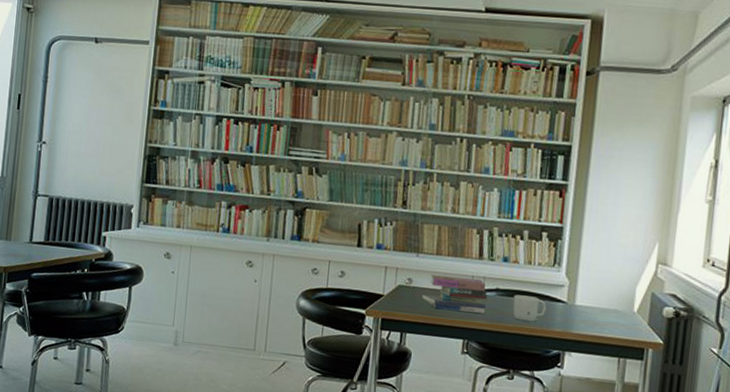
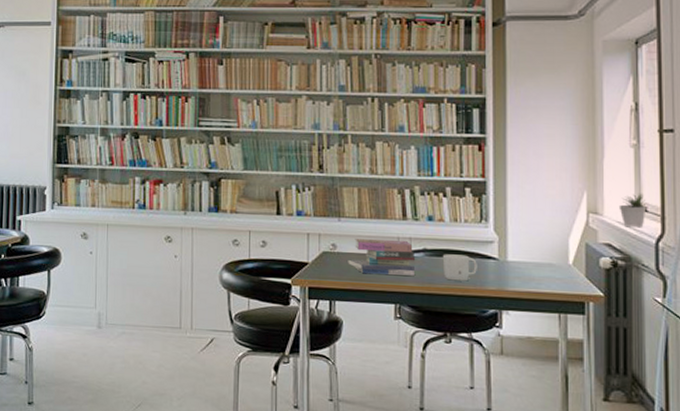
potted plant: none [687,247,715,281] -> present [618,193,647,228]

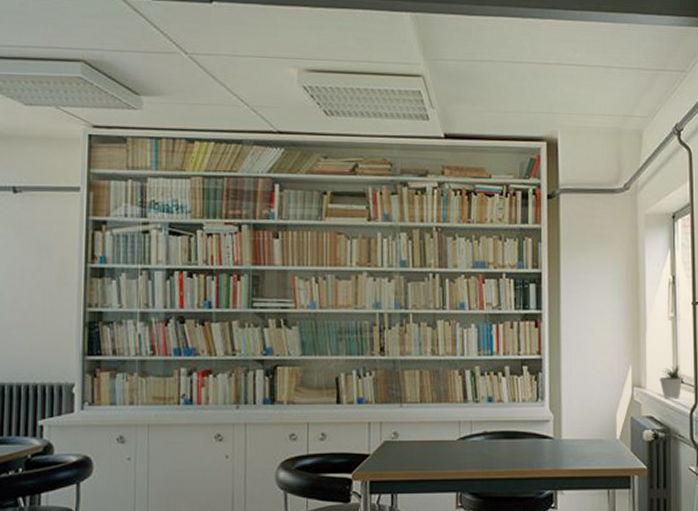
books: present [348,239,416,276] -> none [410,425,476,463]
mug: present [442,254,477,281] -> none [501,436,534,463]

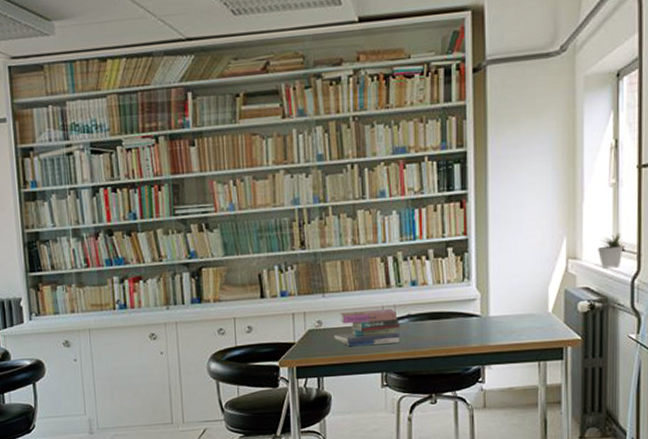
books: none [410,425,476,463] -> present [334,309,401,347]

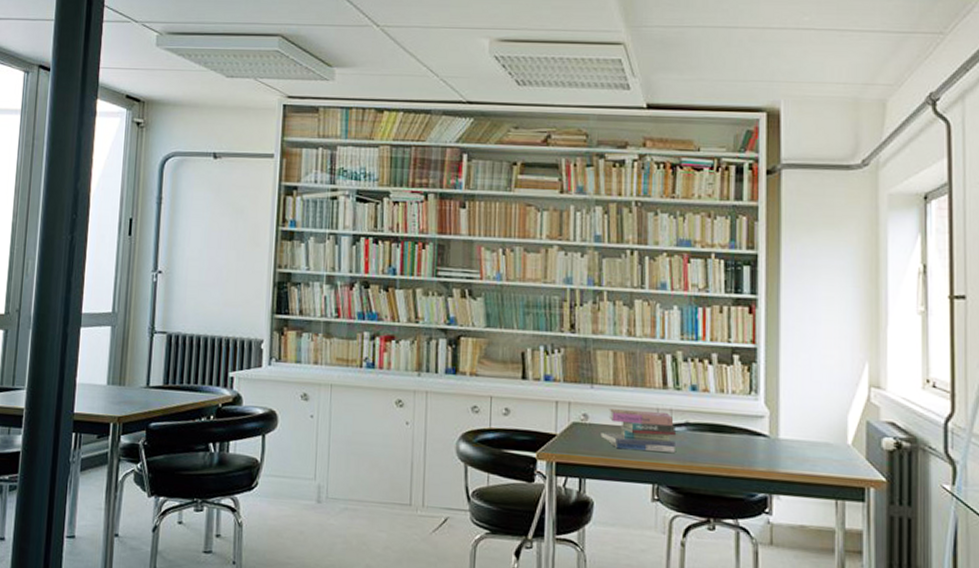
potted plant: present [597,232,624,269] -> none [904,366,935,406]

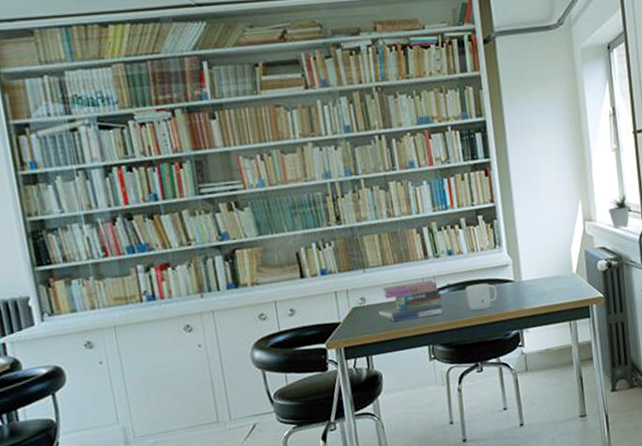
mug: none [706,429,745,461] -> present [465,283,498,311]
potted plant: none [904,366,935,406] -> present [608,194,630,229]

